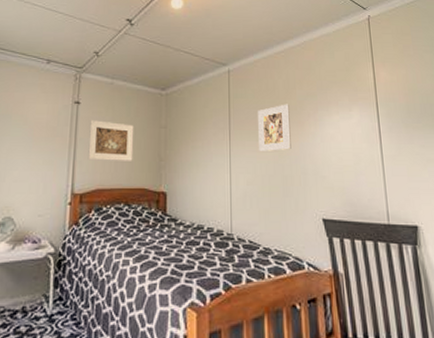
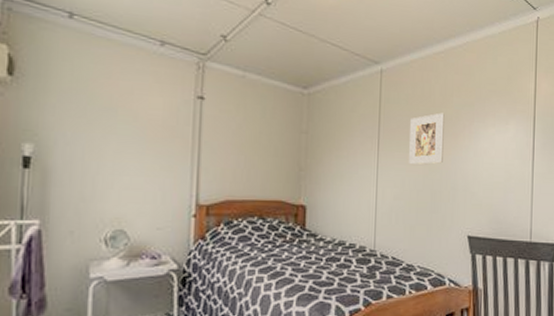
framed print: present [88,120,134,161] -> none [215,120,270,170]

